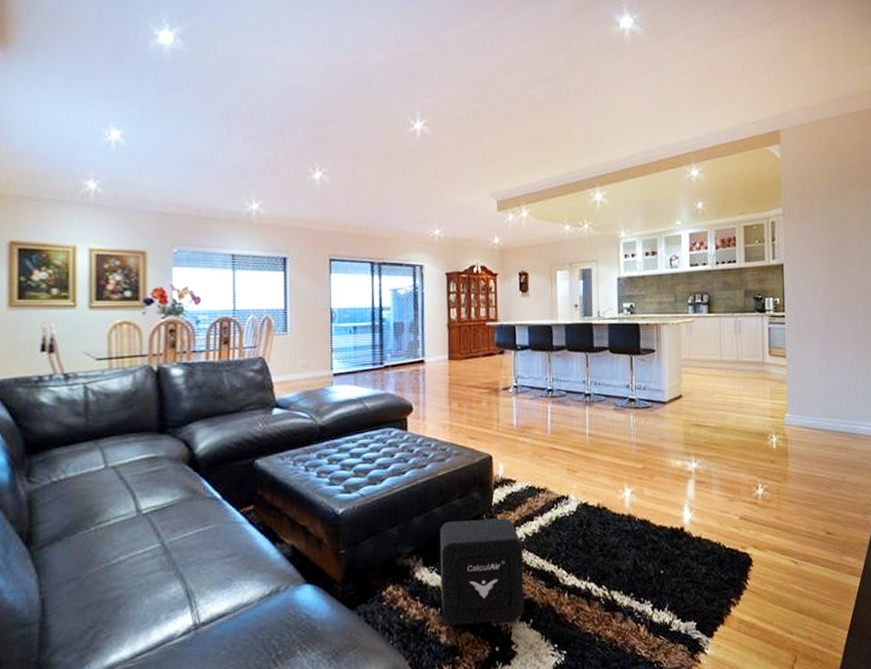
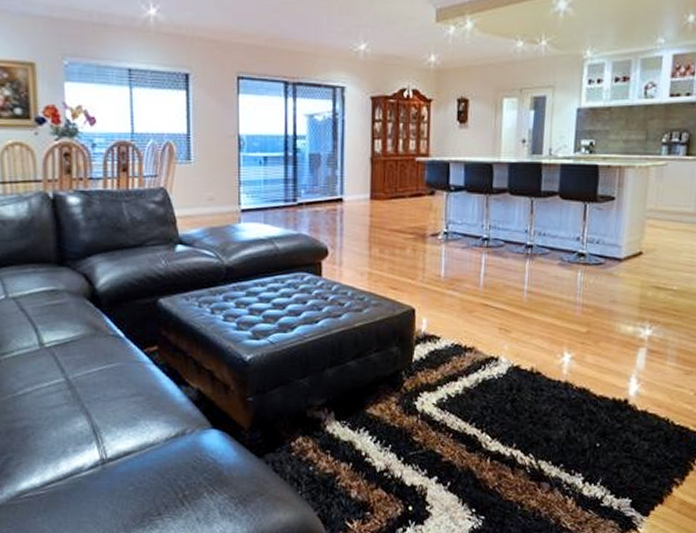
air purifier: present [440,518,524,626] -> none [352,375,445,482]

